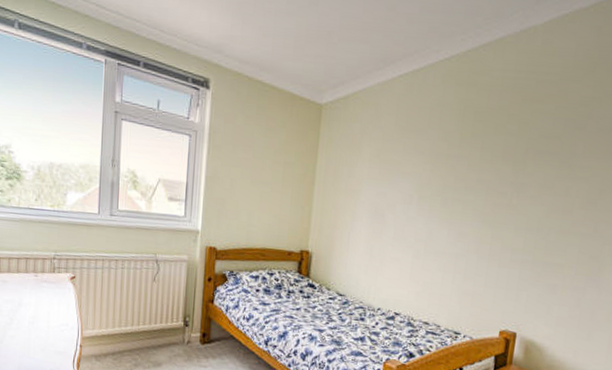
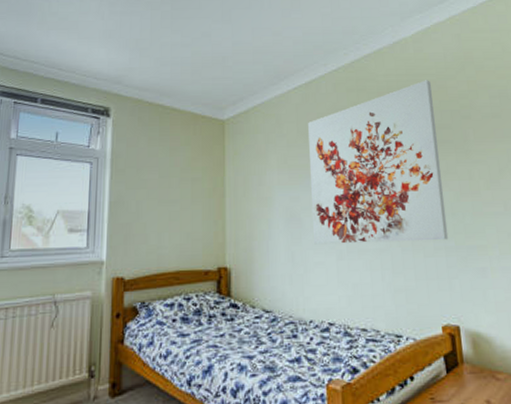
wall art: none [394,80,551,254] -> present [308,80,449,245]

